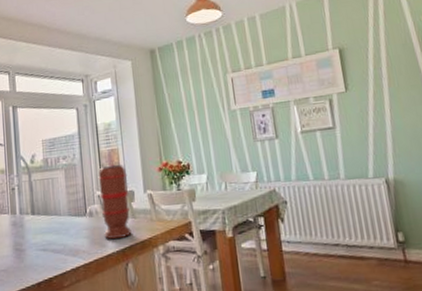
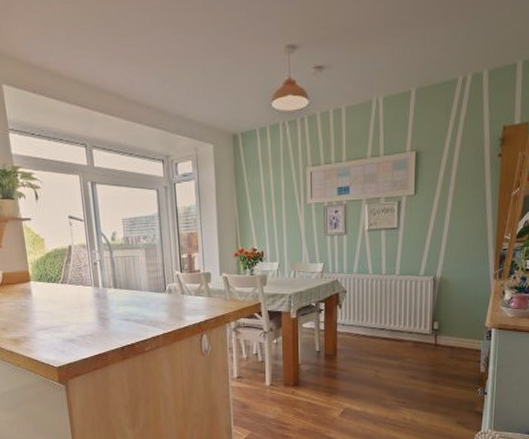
spice grinder: present [98,164,132,239] -> none [177,247,207,314]

